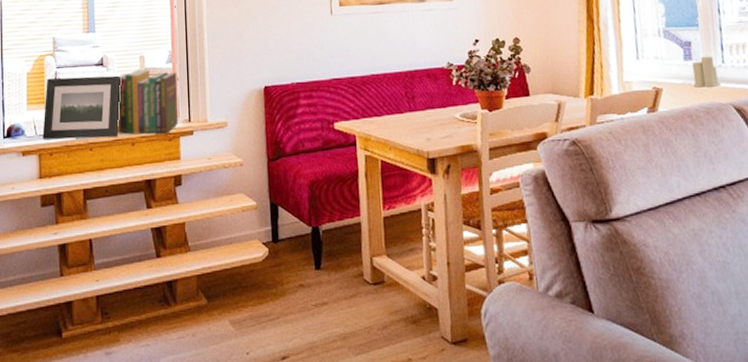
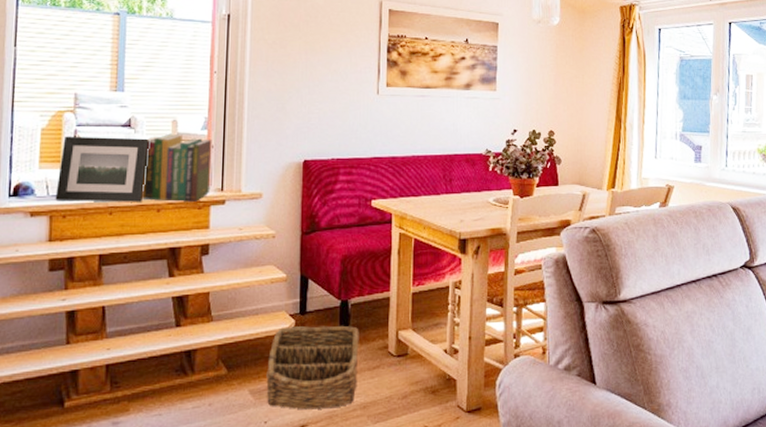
basket: none [245,252,335,341] -> present [266,325,359,410]
candle: present [692,55,721,88] -> none [700,158,722,187]

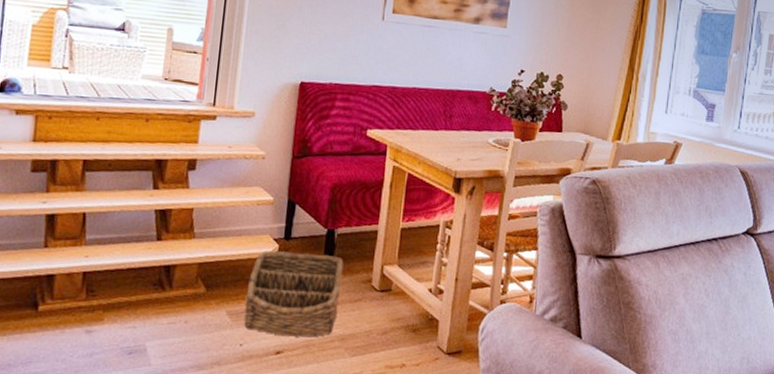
picture frame: present [55,136,149,202] -> none [42,34,143,110]
books: present [141,133,212,202] -> none [130,41,208,115]

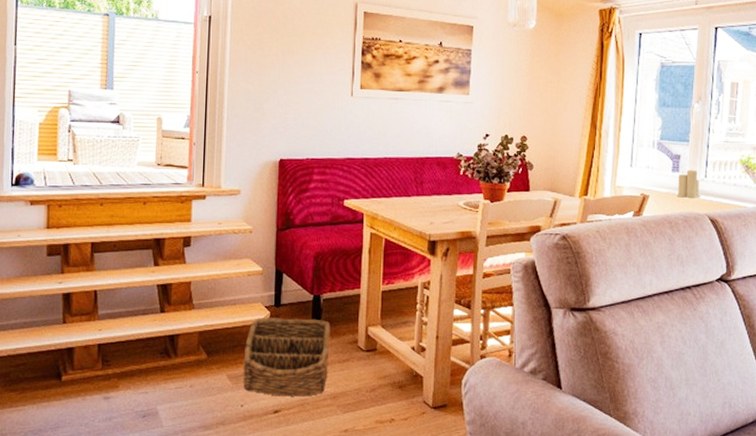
candle: none [709,119,733,149] -> present [676,168,701,198]

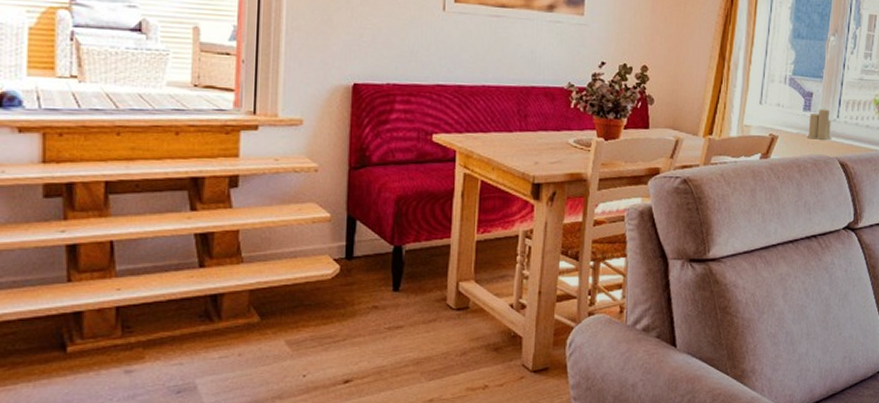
basket: present [243,318,331,397] -> none [305,273,414,364]

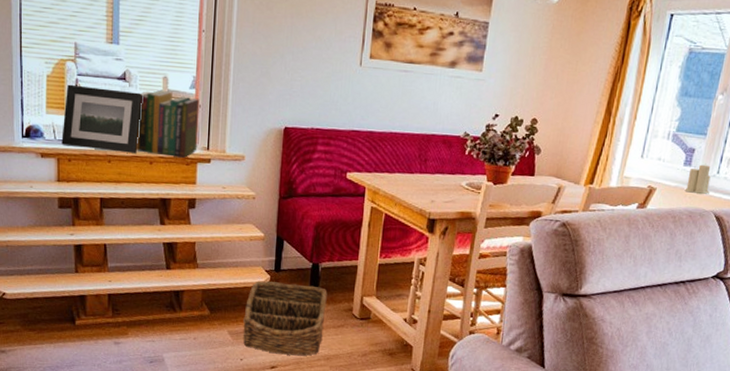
picture frame: none [49,38,165,122] -> present [61,84,142,154]
books: none [155,42,243,125] -> present [135,89,200,158]
basket: none [305,273,414,364] -> present [243,281,328,356]

